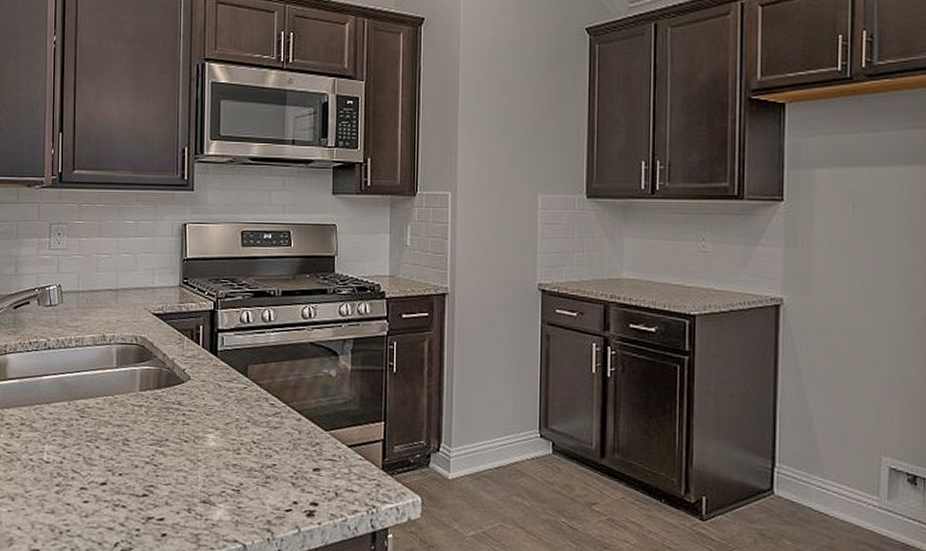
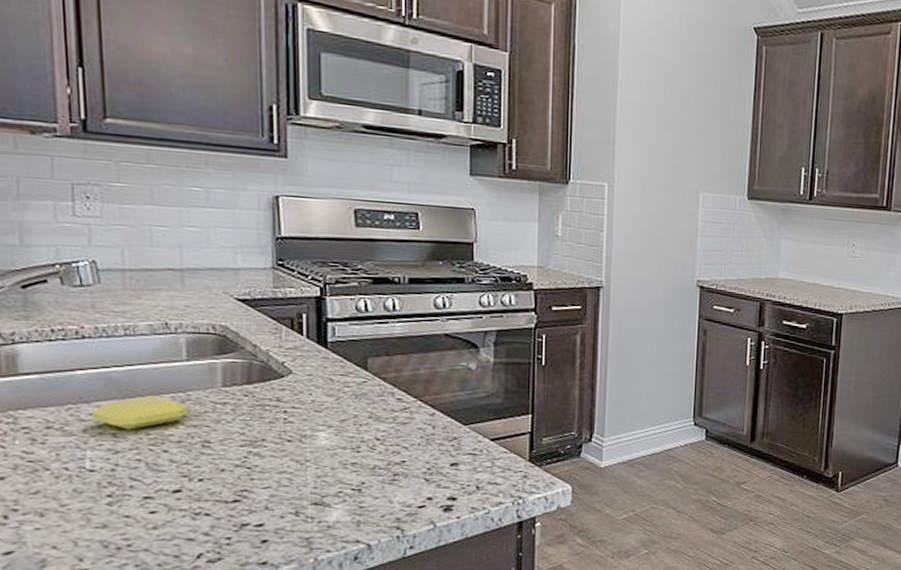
soap bar: none [50,398,116,428] -> present [91,396,189,430]

